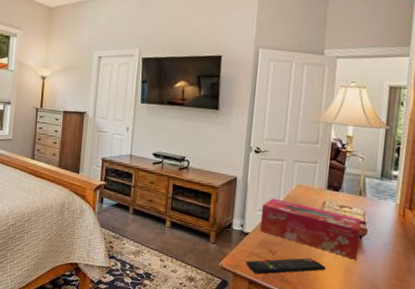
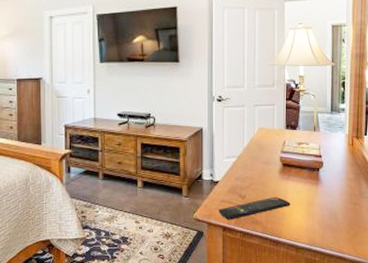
tissue box: present [259,198,362,260] -> none [228,144,318,192]

